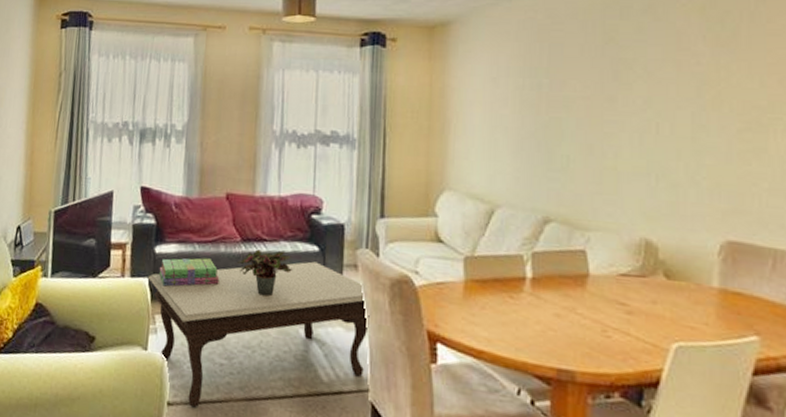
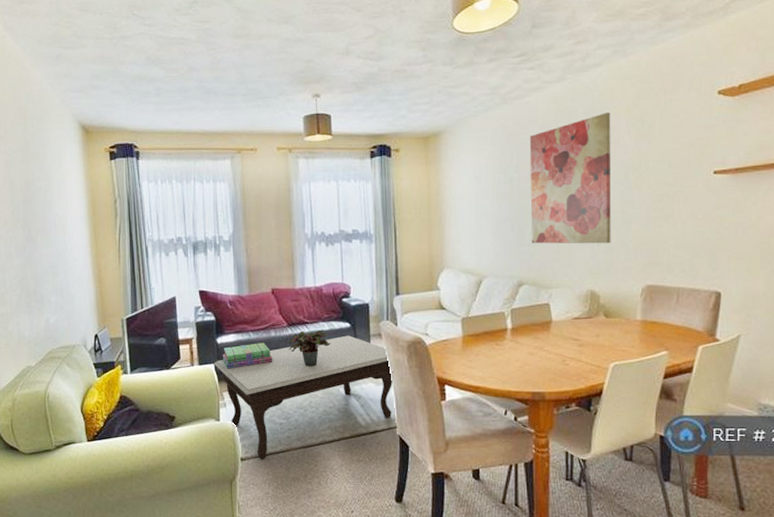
wall art: none [563,11,678,180] -> present [529,112,611,244]

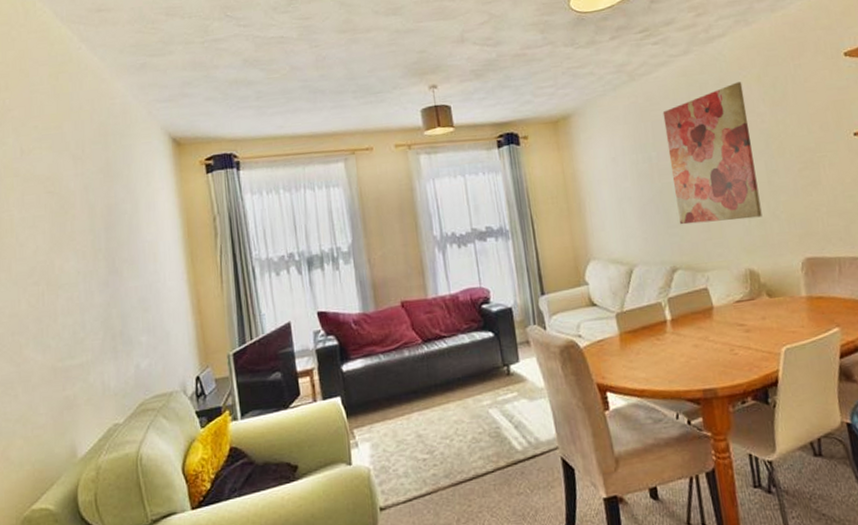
coffee table: present [213,335,393,459] -> none [339,346,551,506]
stack of books: present [222,343,273,369] -> none [349,365,409,401]
potted plant: present [284,330,331,367] -> none [420,343,474,388]

